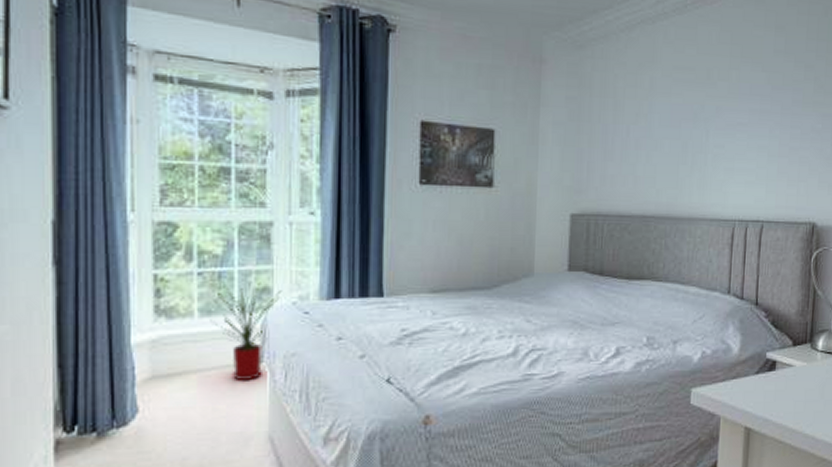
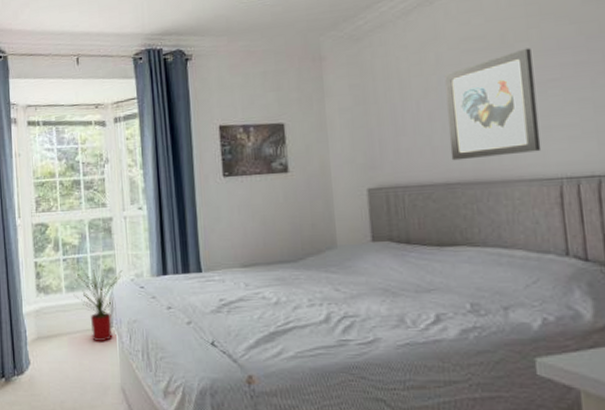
wall art: none [650,88,729,194] -> present [445,48,542,161]

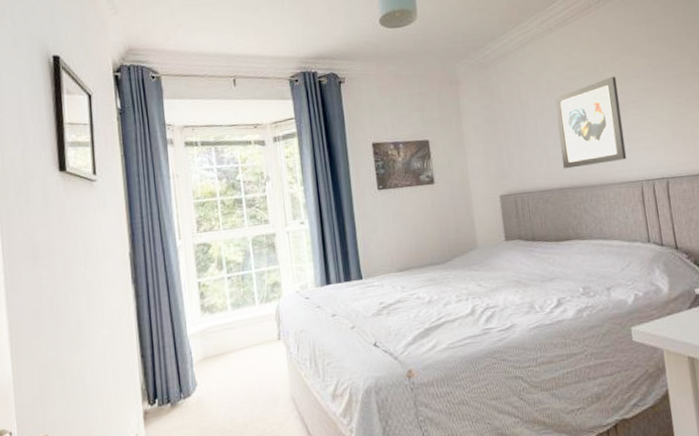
house plant: present [73,264,123,341] -> none [239,279,288,355]

